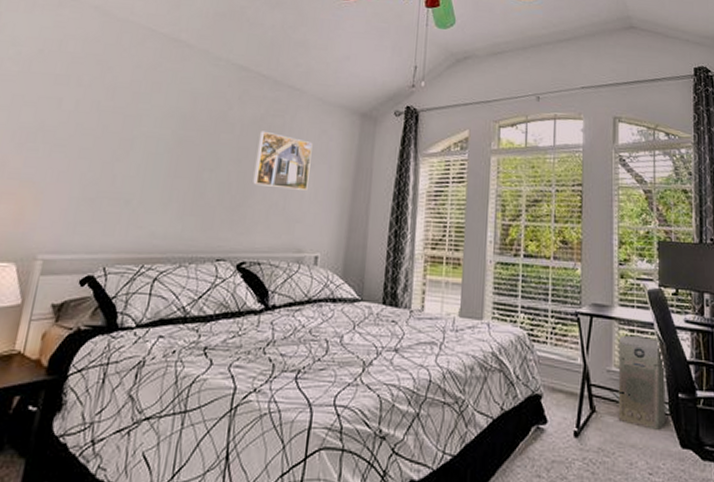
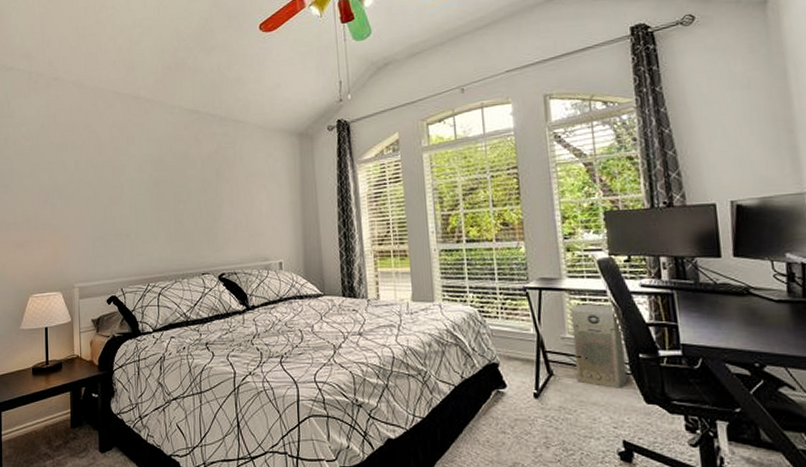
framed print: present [253,131,313,190] -> none [216,162,264,209]

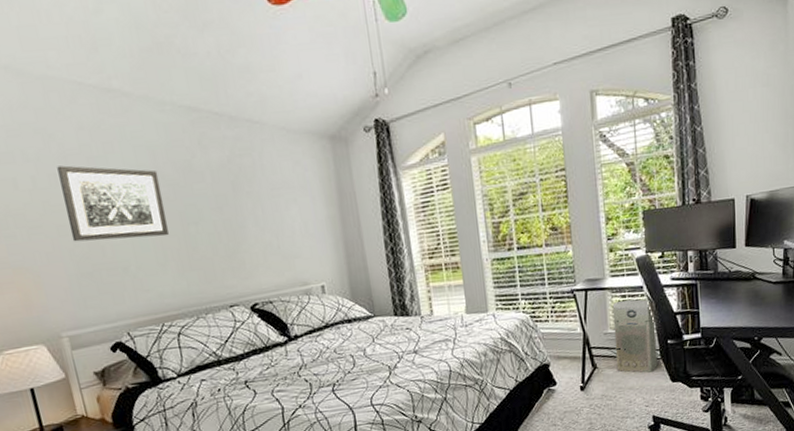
wall art: none [94,153,164,212] -> present [57,165,169,242]

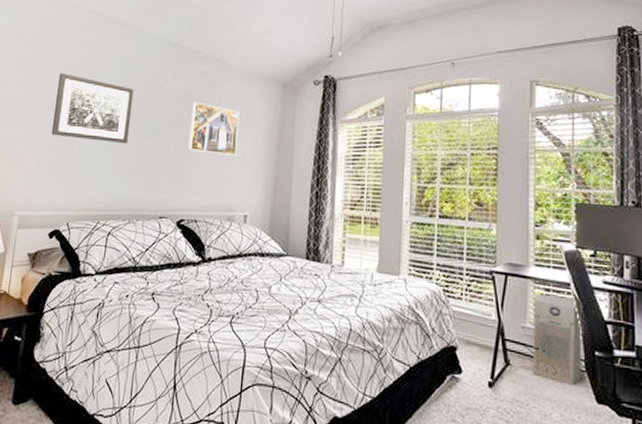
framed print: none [231,173,297,230] -> present [188,101,240,155]

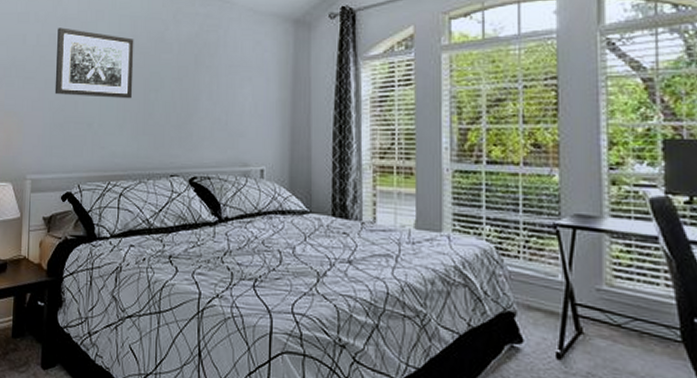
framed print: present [188,101,240,155] -> none [195,48,248,104]
air purifier: present [532,294,582,387] -> none [611,251,676,360]

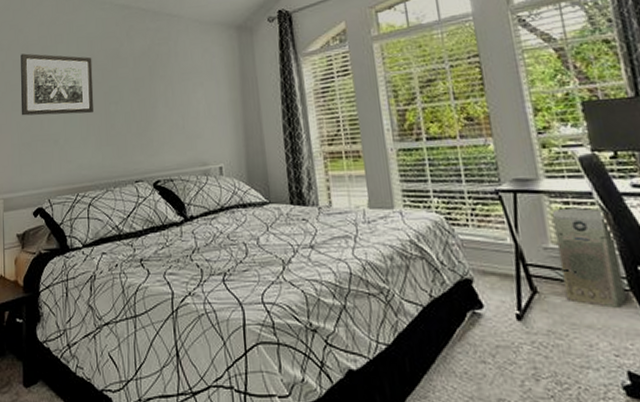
air purifier: none [611,251,676,360] -> present [551,208,627,309]

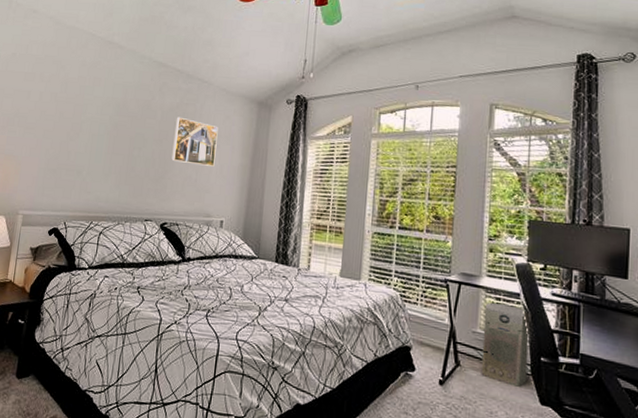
wall art: present [20,53,94,116] -> none [51,88,125,154]
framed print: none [150,59,201,110] -> present [171,117,218,167]

